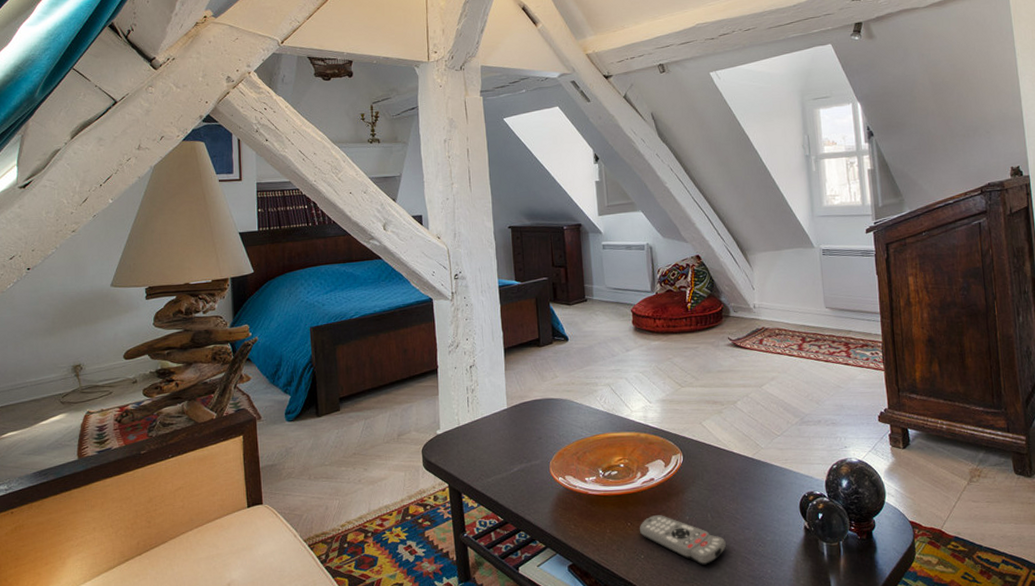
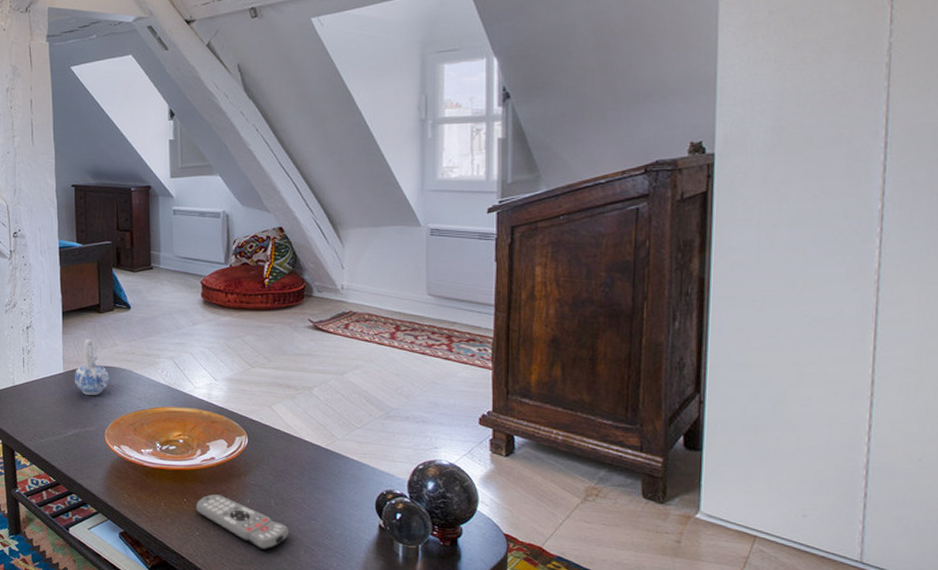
ceramic pitcher: none [517,372,551,429] -> present [74,338,109,395]

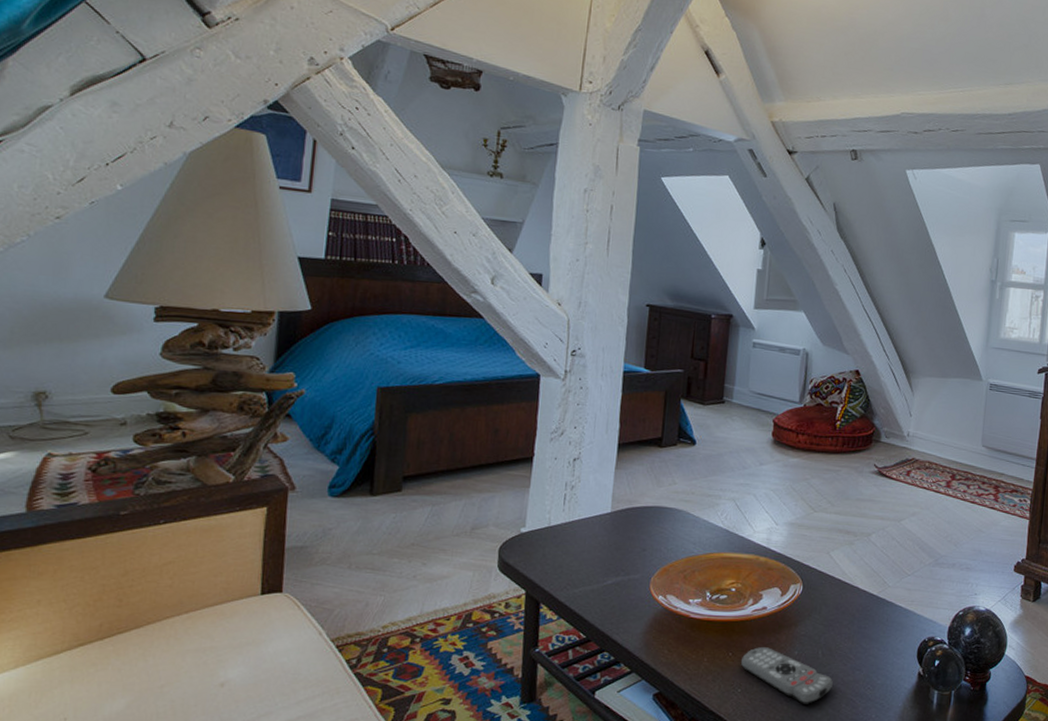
ceramic pitcher: present [74,338,109,395] -> none [622,475,663,539]

